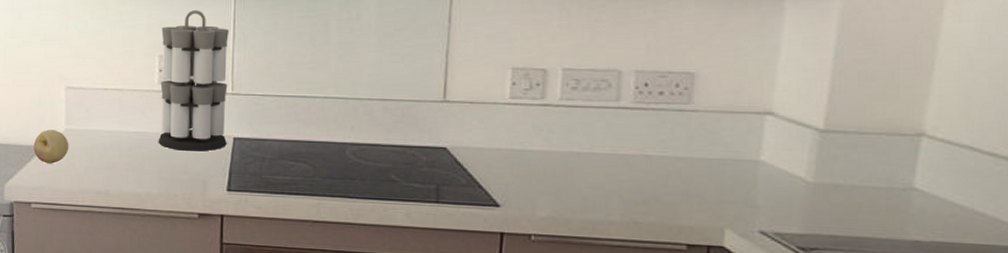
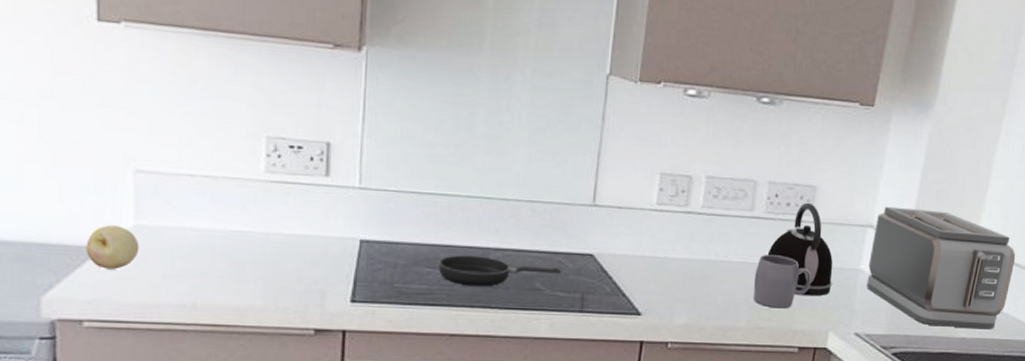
spice rack: present [158,10,229,152] -> none [264,83,357,256]
frying pan: none [301,149,416,178] -> present [438,255,562,287]
mug: none [627,146,698,203] -> present [753,254,812,309]
kettle: none [640,90,726,190] -> present [767,202,833,297]
toaster: none [771,91,989,232] -> present [867,206,1016,330]

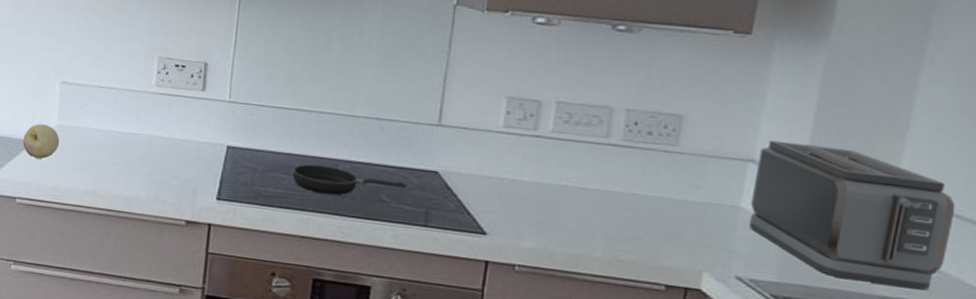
mug: present [753,254,812,309] -> none [611,183,680,242]
kettle: present [767,202,833,297] -> none [626,132,707,232]

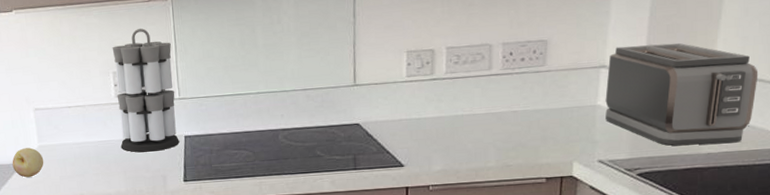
spice rack: none [150,14,231,158] -> present [112,28,180,153]
frying pan: present [293,164,407,195] -> none [242,136,336,160]

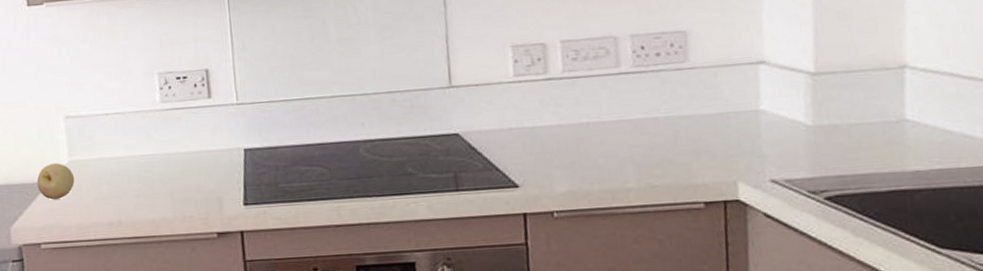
spice rack: present [112,28,180,153] -> none [157,22,238,169]
toaster: present [605,43,759,146] -> none [768,33,968,162]

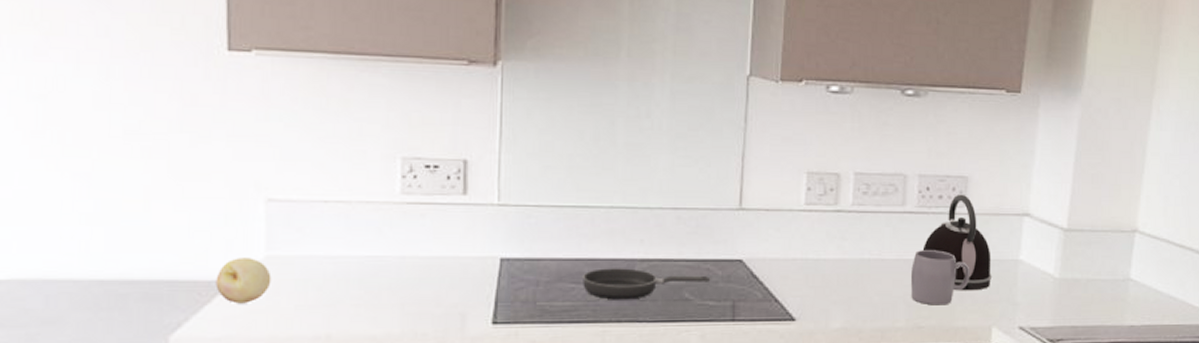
frying pan: none [314,149,431,178] -> present [583,268,711,300]
mug: none [635,108,704,164] -> present [911,250,970,306]
kettle: none [645,48,731,147] -> present [922,194,993,291]

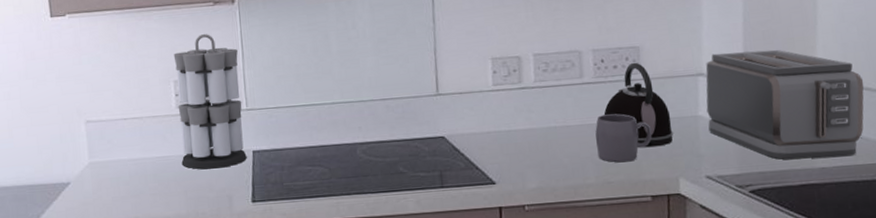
fruit: present [215,258,272,304] -> none [58,164,95,199]
spice rack: none [400,101,494,277] -> present [173,34,247,170]
frying pan: present [583,268,711,300] -> none [316,150,420,177]
toaster: none [1028,193,1179,316] -> present [705,50,864,160]

